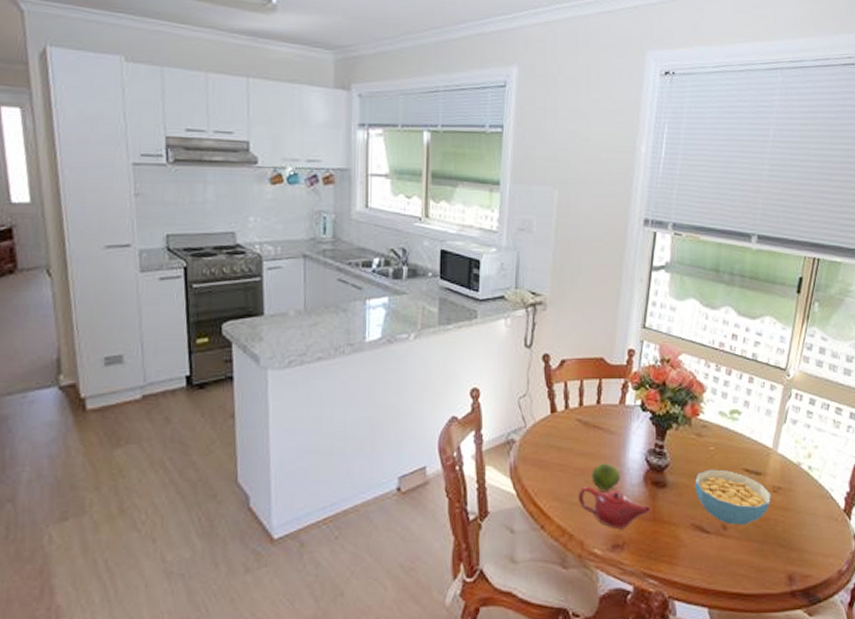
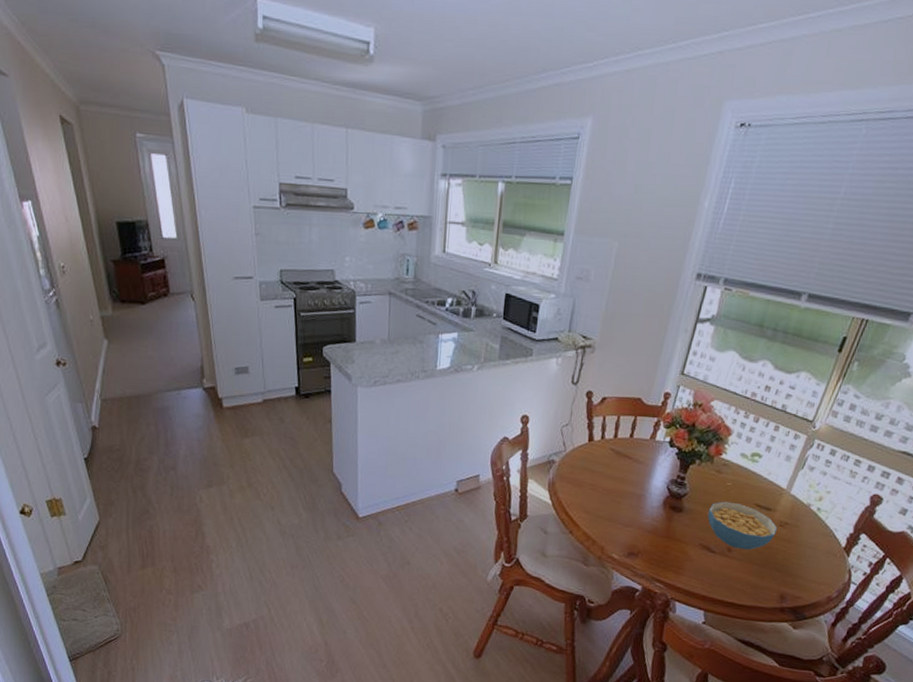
teapot: present [578,487,652,530] -> none [603,504,667,542]
fruit: present [592,463,620,490] -> none [617,486,643,509]

